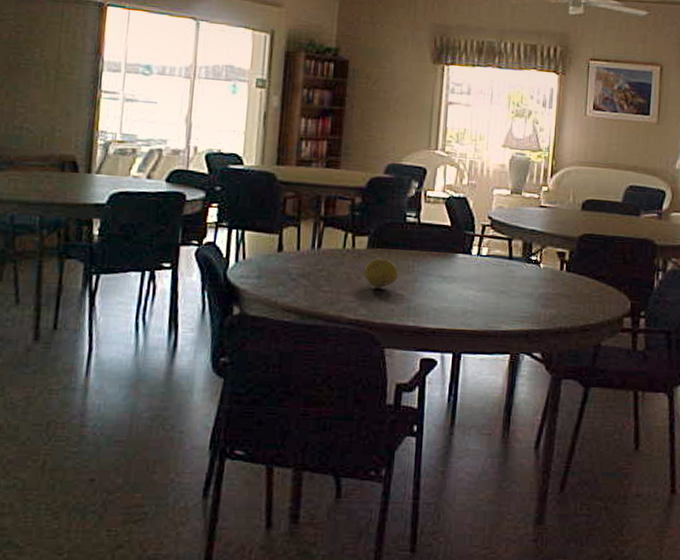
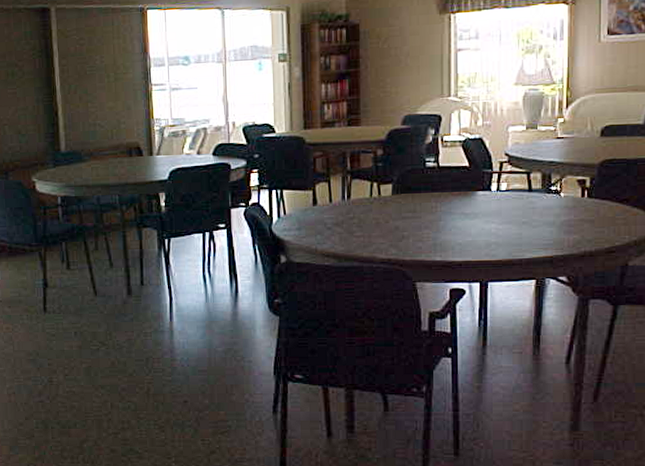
fruit: present [364,258,399,289] -> none [391,202,423,230]

